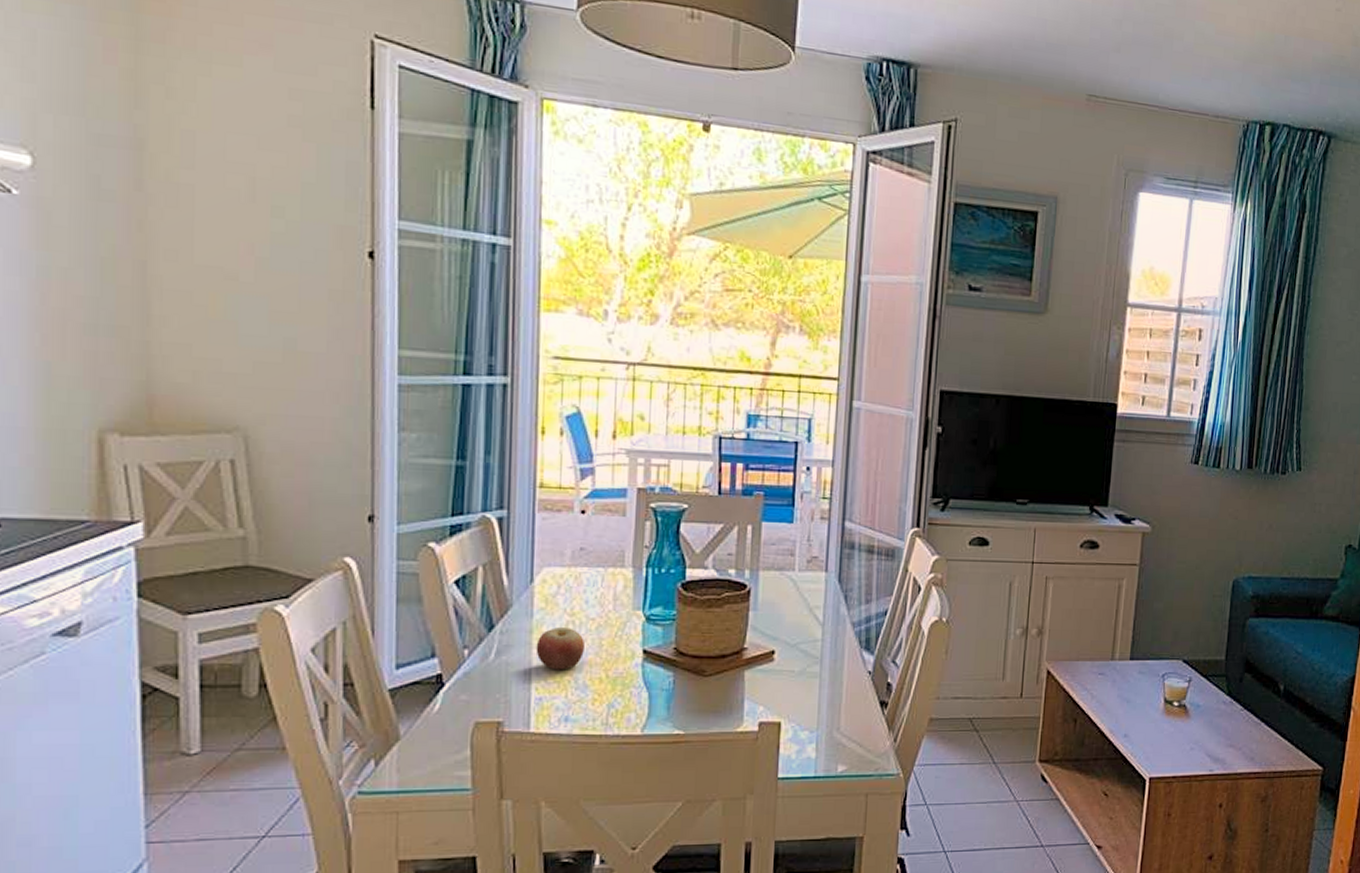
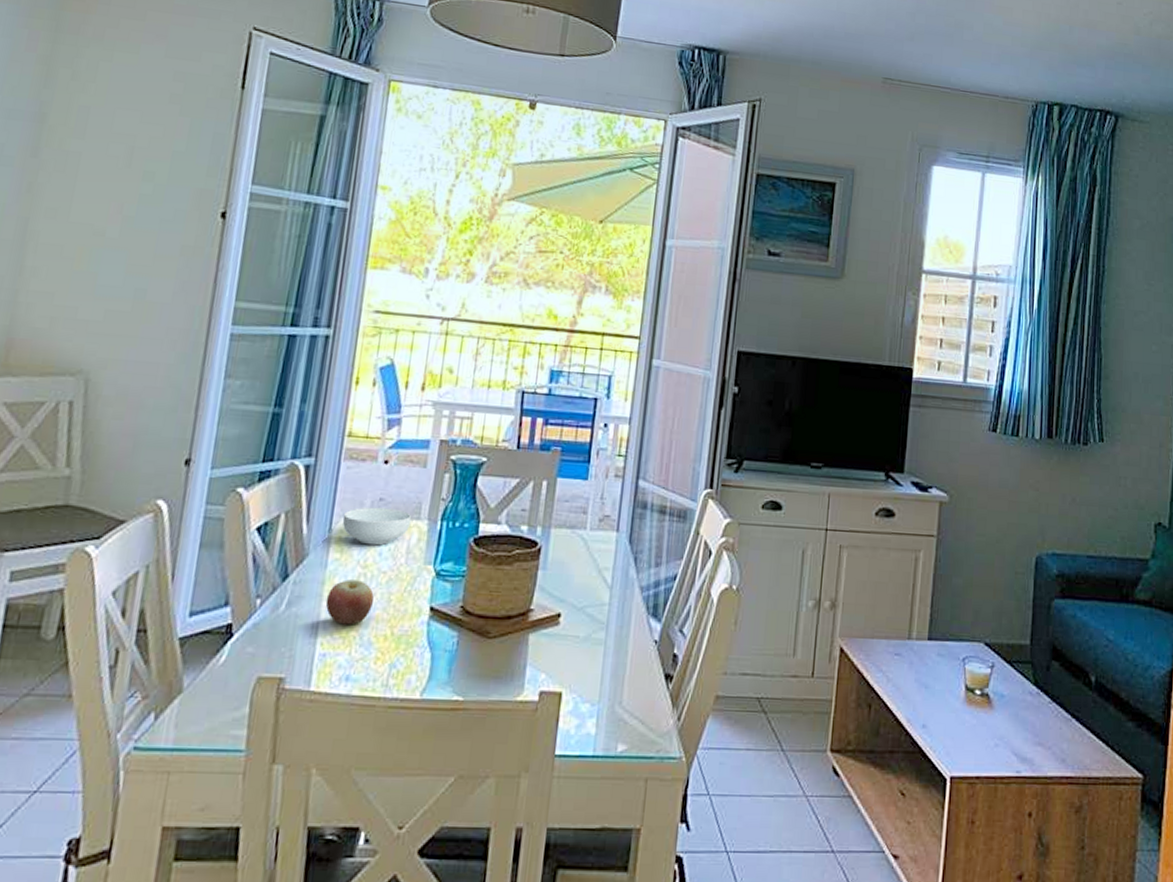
cereal bowl: none [543,557,616,594] -> present [342,507,412,546]

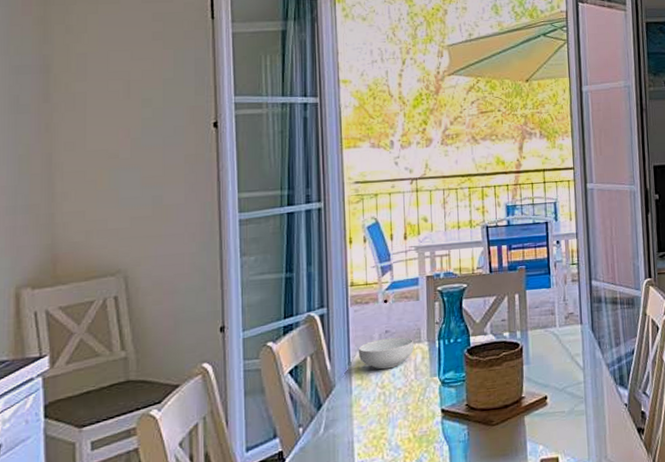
apple: present [325,579,374,625] -> none [356,398,394,436]

